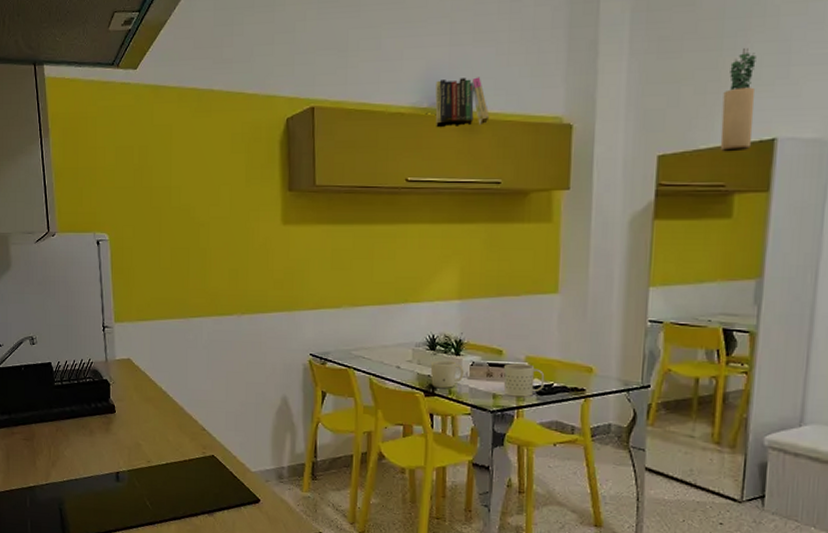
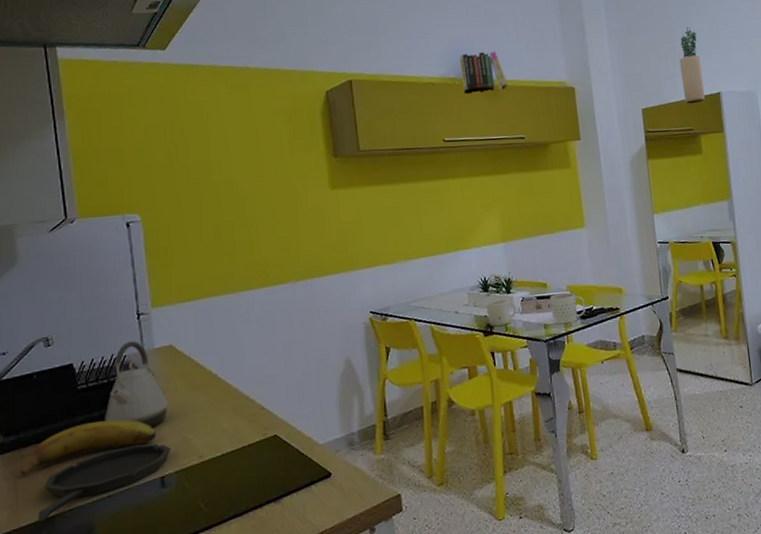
fruit: none [11,415,115,449] -> present [19,419,157,476]
frying pan: none [23,440,126,490] -> present [38,443,172,523]
kettle: none [74,350,125,428] -> present [105,341,169,427]

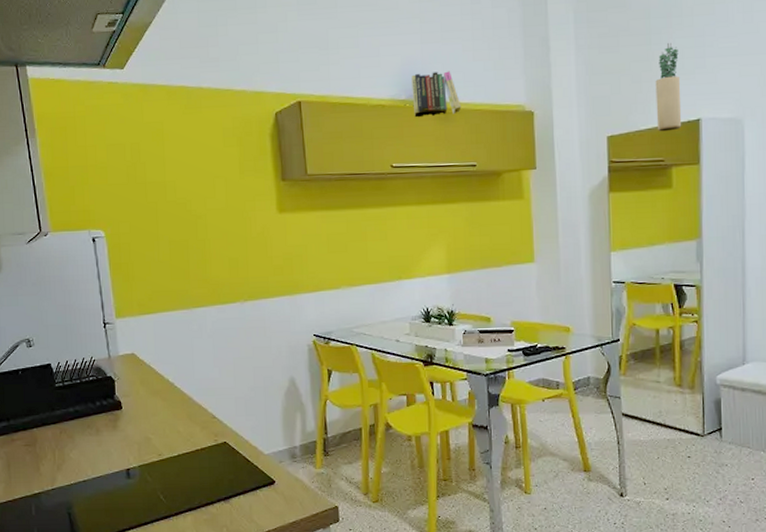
fruit: present [19,419,157,476] -> none [11,416,123,457]
frying pan: present [38,443,172,523] -> none [27,439,135,498]
kettle: present [105,341,169,427] -> none [78,347,132,425]
mug: present [485,299,517,326] -> none [427,331,458,357]
mug: present [550,292,586,325] -> none [493,328,530,360]

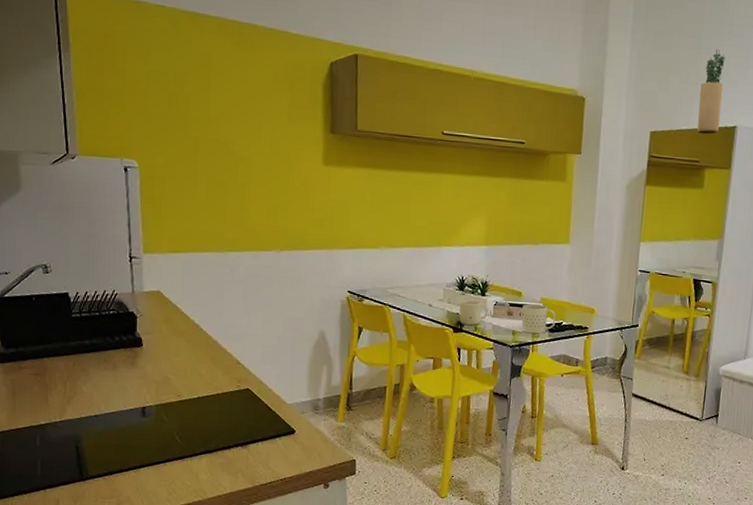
books: present [411,71,462,118] -> none [470,44,517,90]
mug: none [427,331,458,357] -> present [459,300,488,325]
mug: none [493,328,530,360] -> present [521,304,556,334]

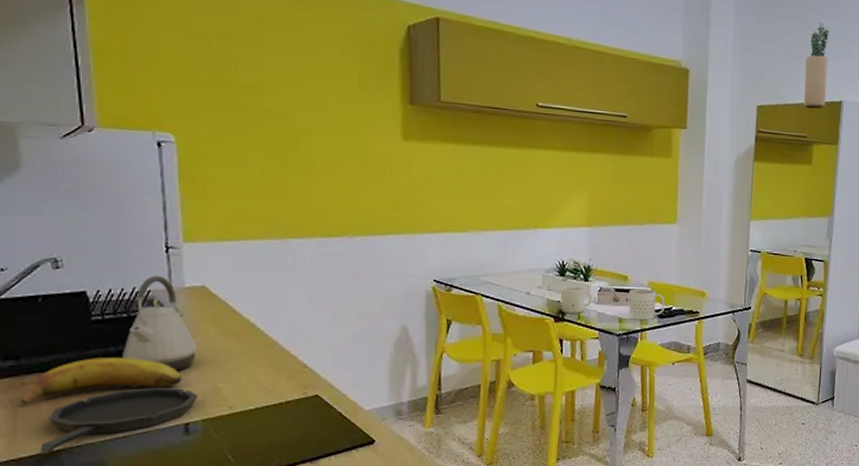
fruit: none [18,348,141,385] -> present [19,358,183,405]
frying pan: none [33,375,153,428] -> present [40,386,199,456]
kettle: none [95,281,153,362] -> present [122,275,198,371]

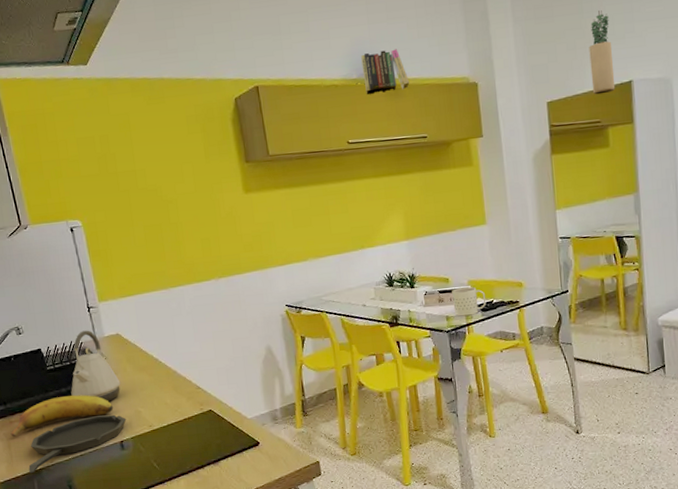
mug: present [560,286,592,313] -> none [391,293,420,318]
books: none [565,10,617,60] -> present [361,49,410,95]

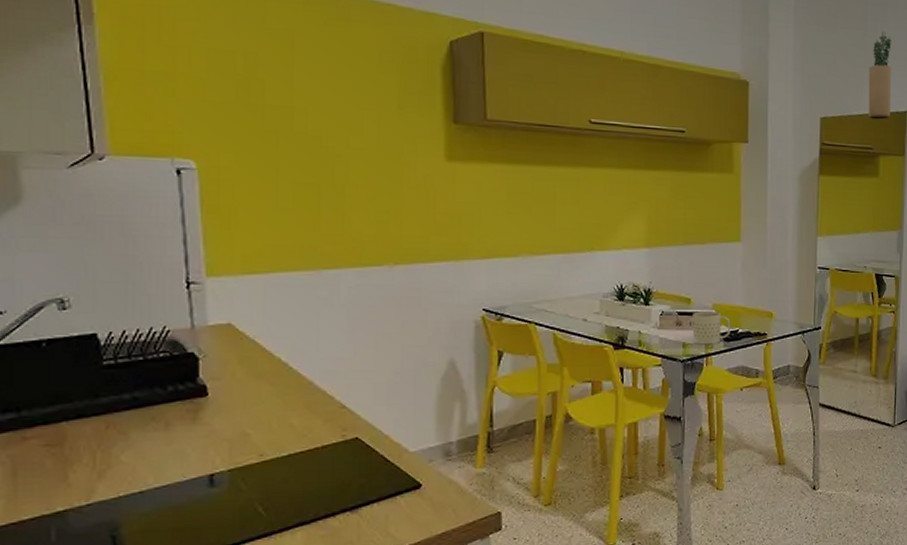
fruit: present [10,395,114,438] -> none [20,405,206,462]
frying pan: present [28,414,127,474] -> none [44,435,225,518]
kettle: present [71,330,121,402] -> none [138,314,223,417]
books: present [361,49,410,95] -> none [618,22,673,73]

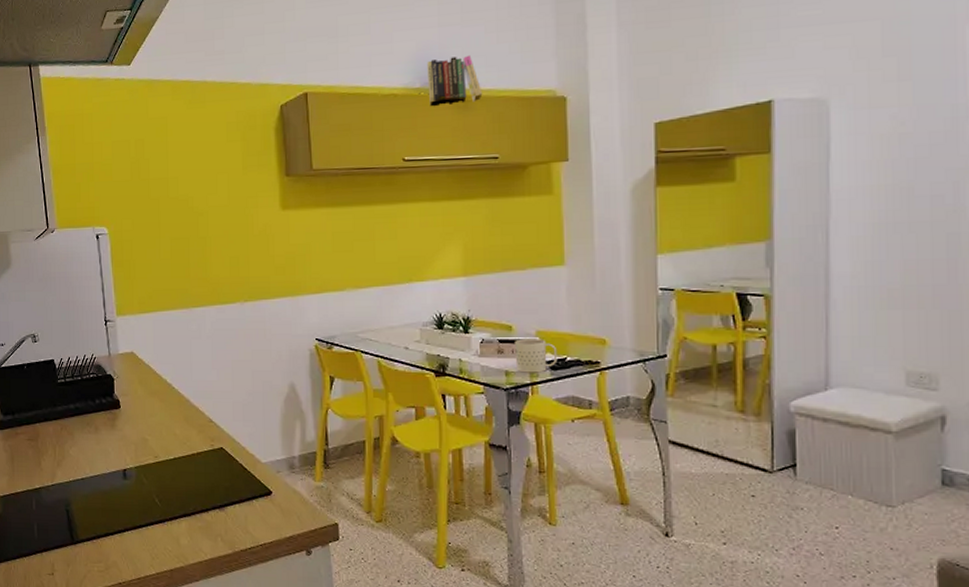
books: none [618,22,673,73] -> present [427,55,483,107]
vase: present [868,32,892,120] -> none [715,14,749,117]

